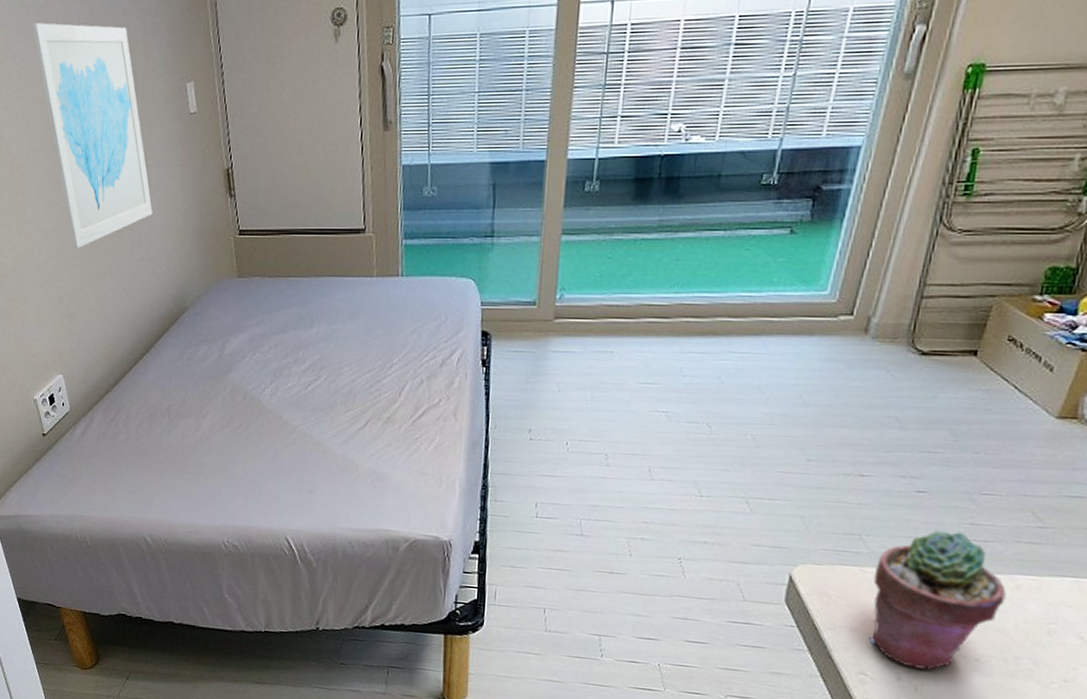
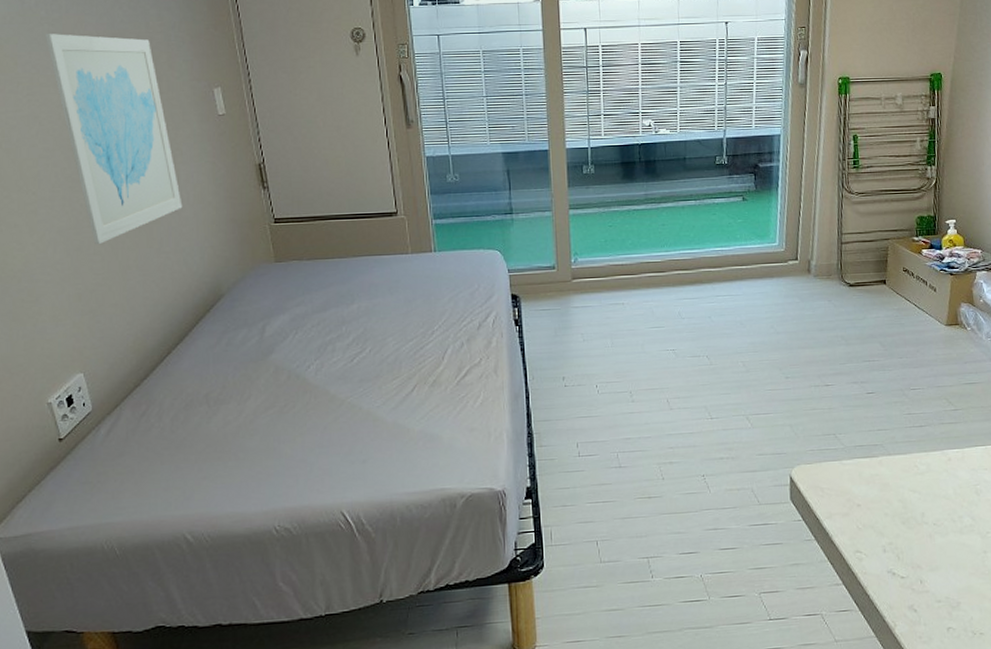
potted succulent: present [869,530,1007,670] -> none [850,421,943,540]

